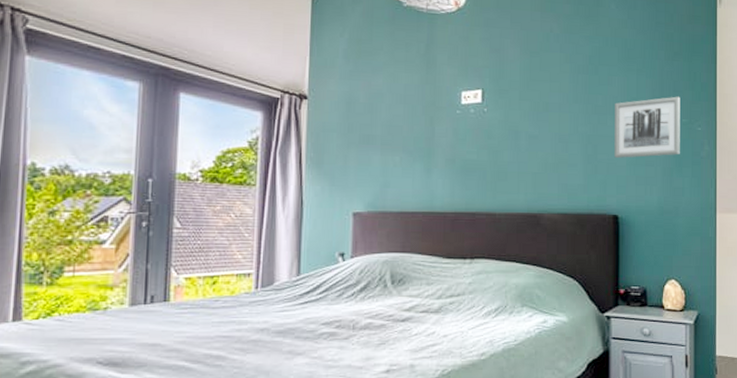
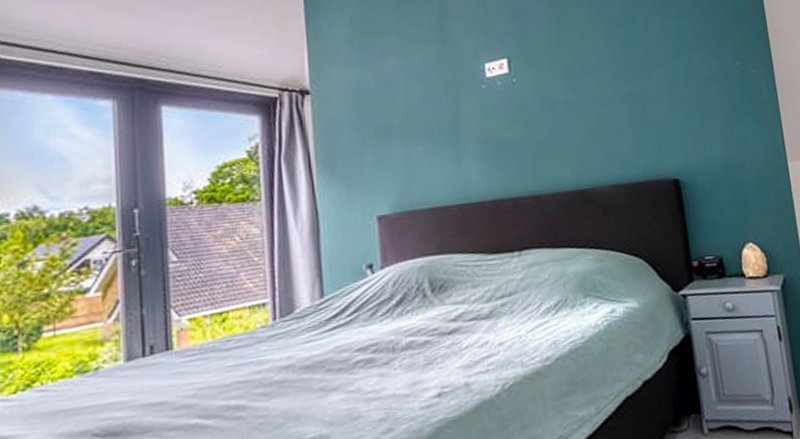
wall art: present [614,96,680,158] -> none [657,38,738,115]

